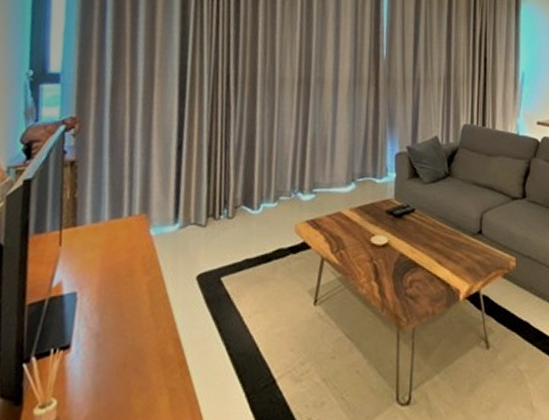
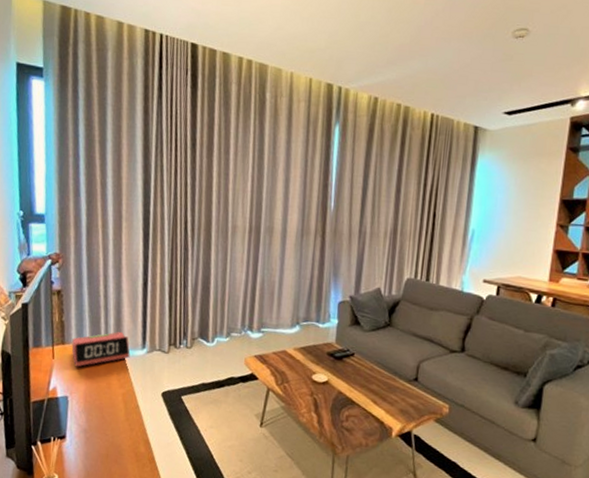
alarm clock: none [85,206,159,254] -> present [71,332,130,367]

